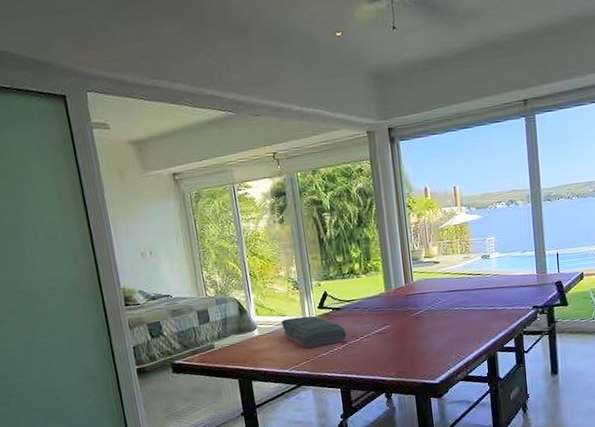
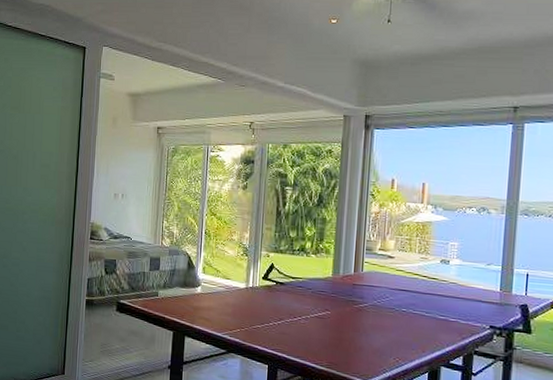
towel: present [281,316,347,349] -> none [224,282,285,318]

